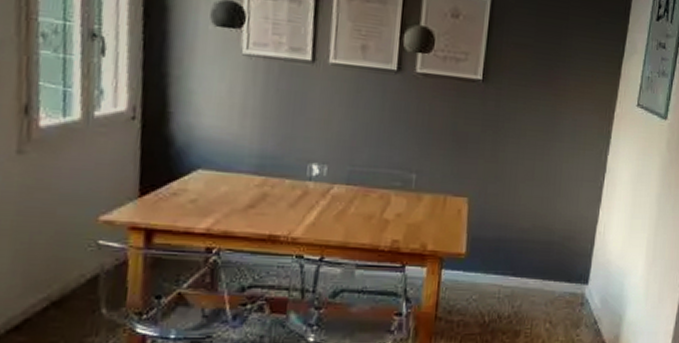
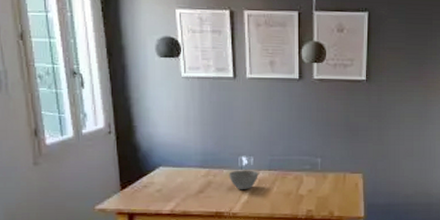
bowl: none [292,181,332,209] -> present [229,170,258,190]

